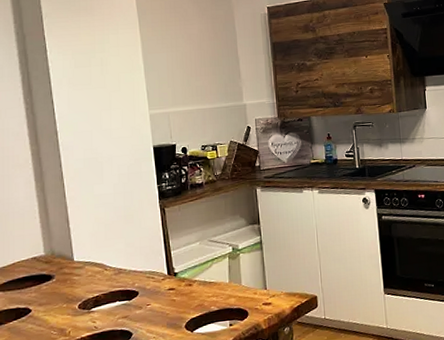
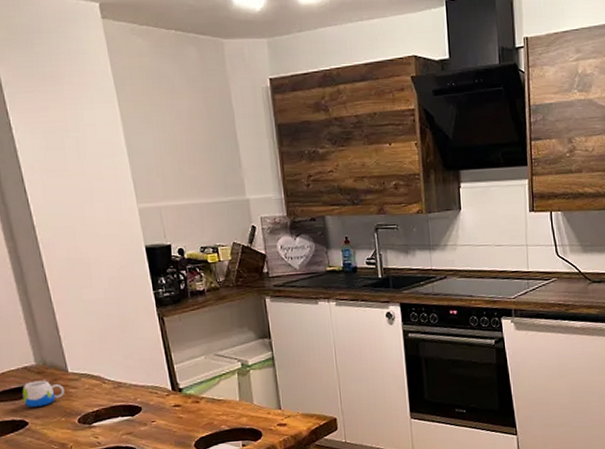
mug: none [29,268,68,295] -> present [22,379,65,407]

